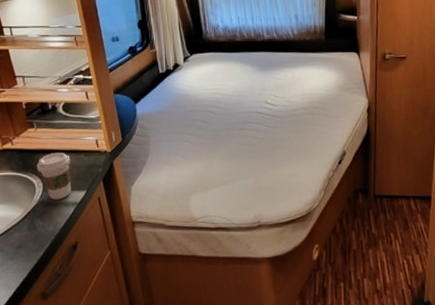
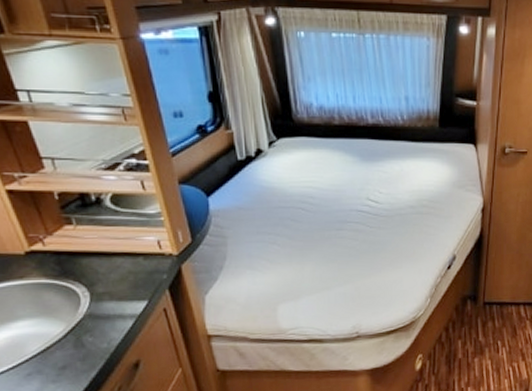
coffee cup: present [36,152,71,200] -> none [79,254,128,312]

